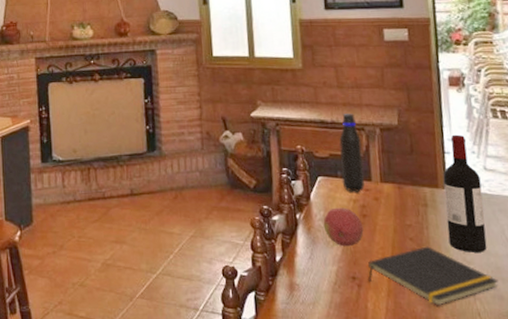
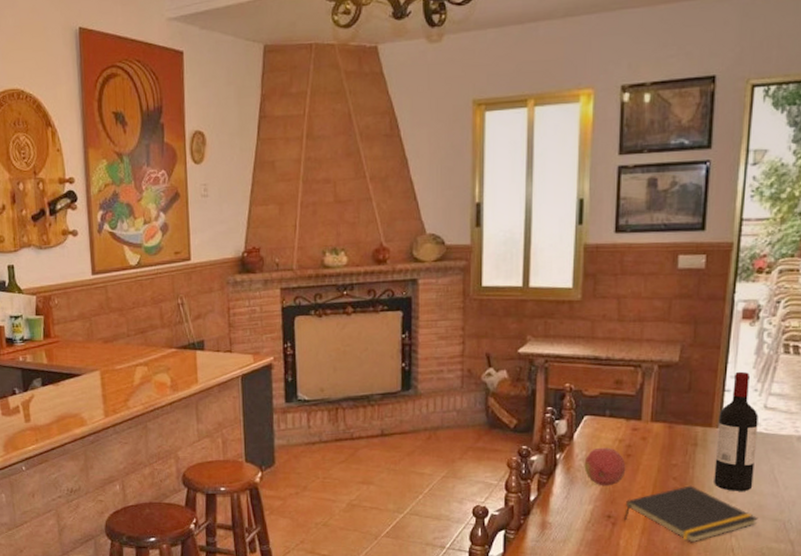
water bottle: present [339,114,365,192] -> none [609,349,637,432]

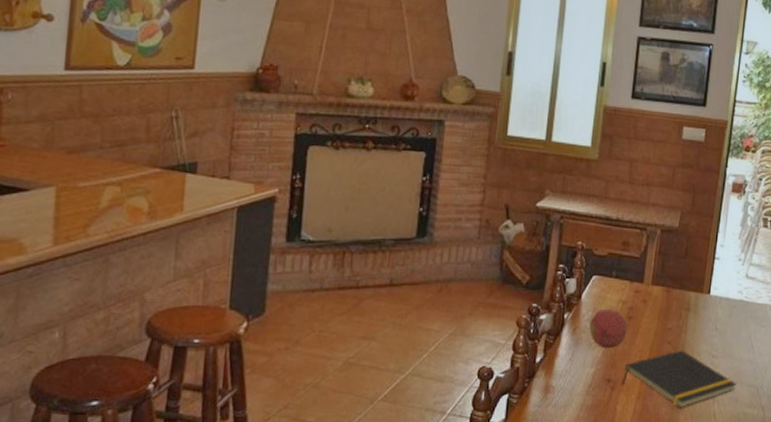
wine bottle: present [714,371,759,491] -> none [702,241,741,357]

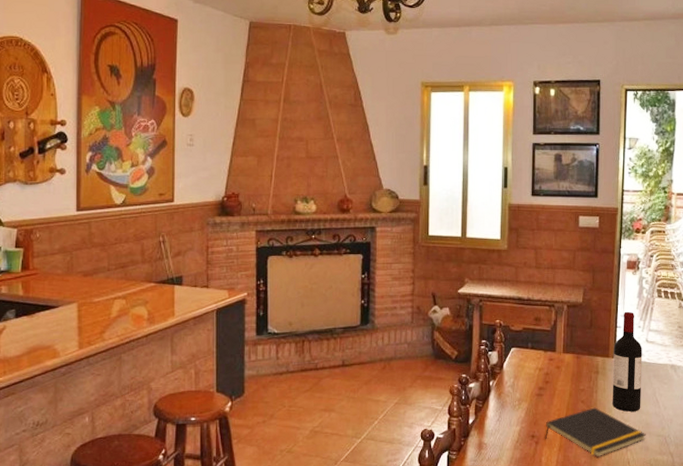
fruit: present [589,308,627,349] -> none [512,375,545,410]
wine bottle: none [702,241,741,357] -> present [612,311,642,412]

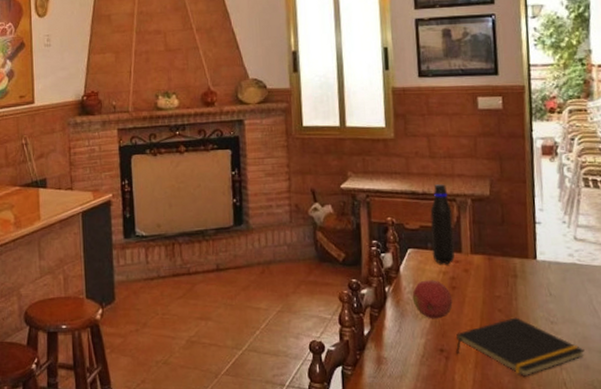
fruit: none [512,375,545,410] -> present [412,280,453,319]
water bottle: none [531,292,552,362] -> present [430,184,455,264]
wine bottle: present [612,311,642,412] -> none [533,204,575,323]

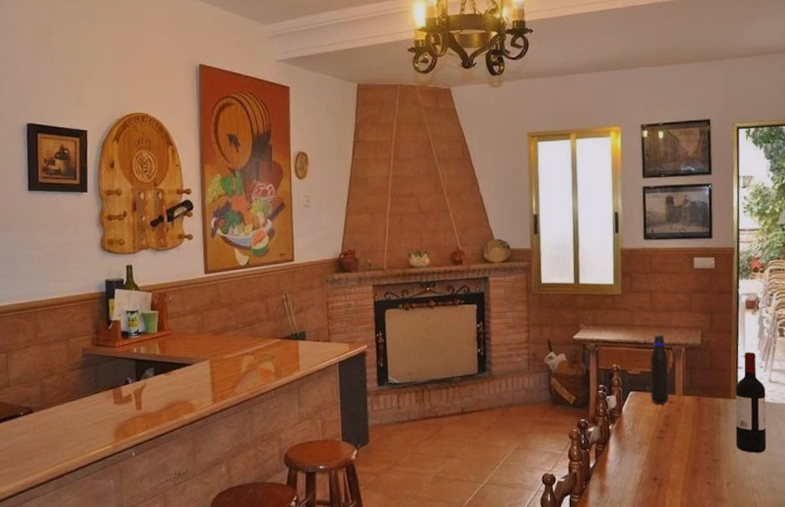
fruit: present [412,280,453,319] -> none [632,418,666,453]
notepad: present [456,317,585,377] -> none [668,449,773,499]
wine bottle: none [533,204,575,323] -> present [735,351,767,453]

